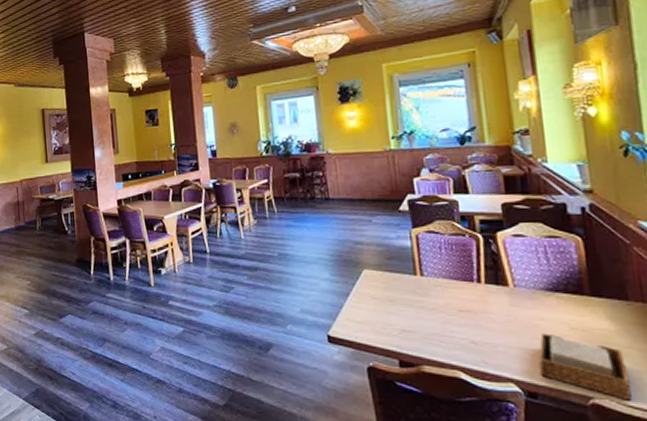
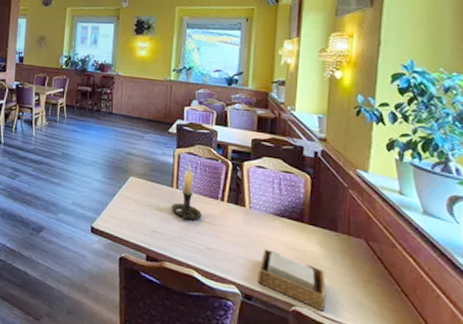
candle holder: none [418,245,458,313] -> present [170,164,202,221]

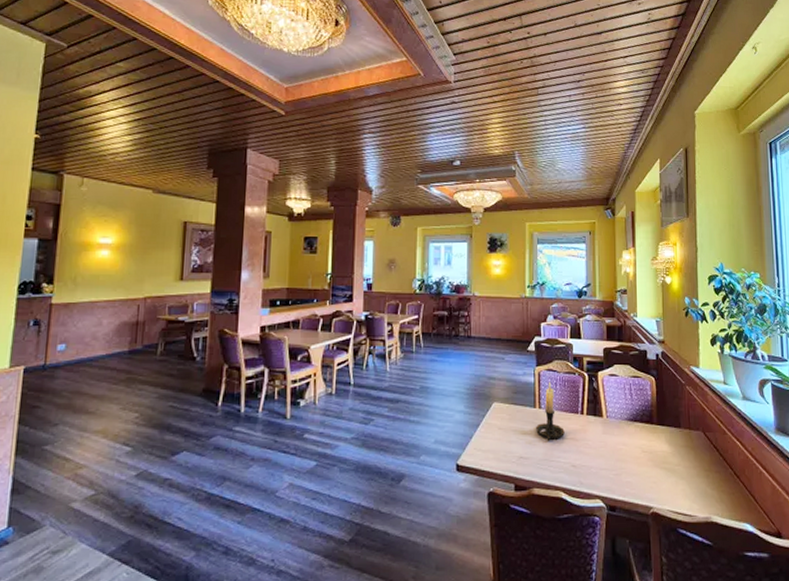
napkin holder: present [257,249,326,312] -> none [619,456,677,508]

